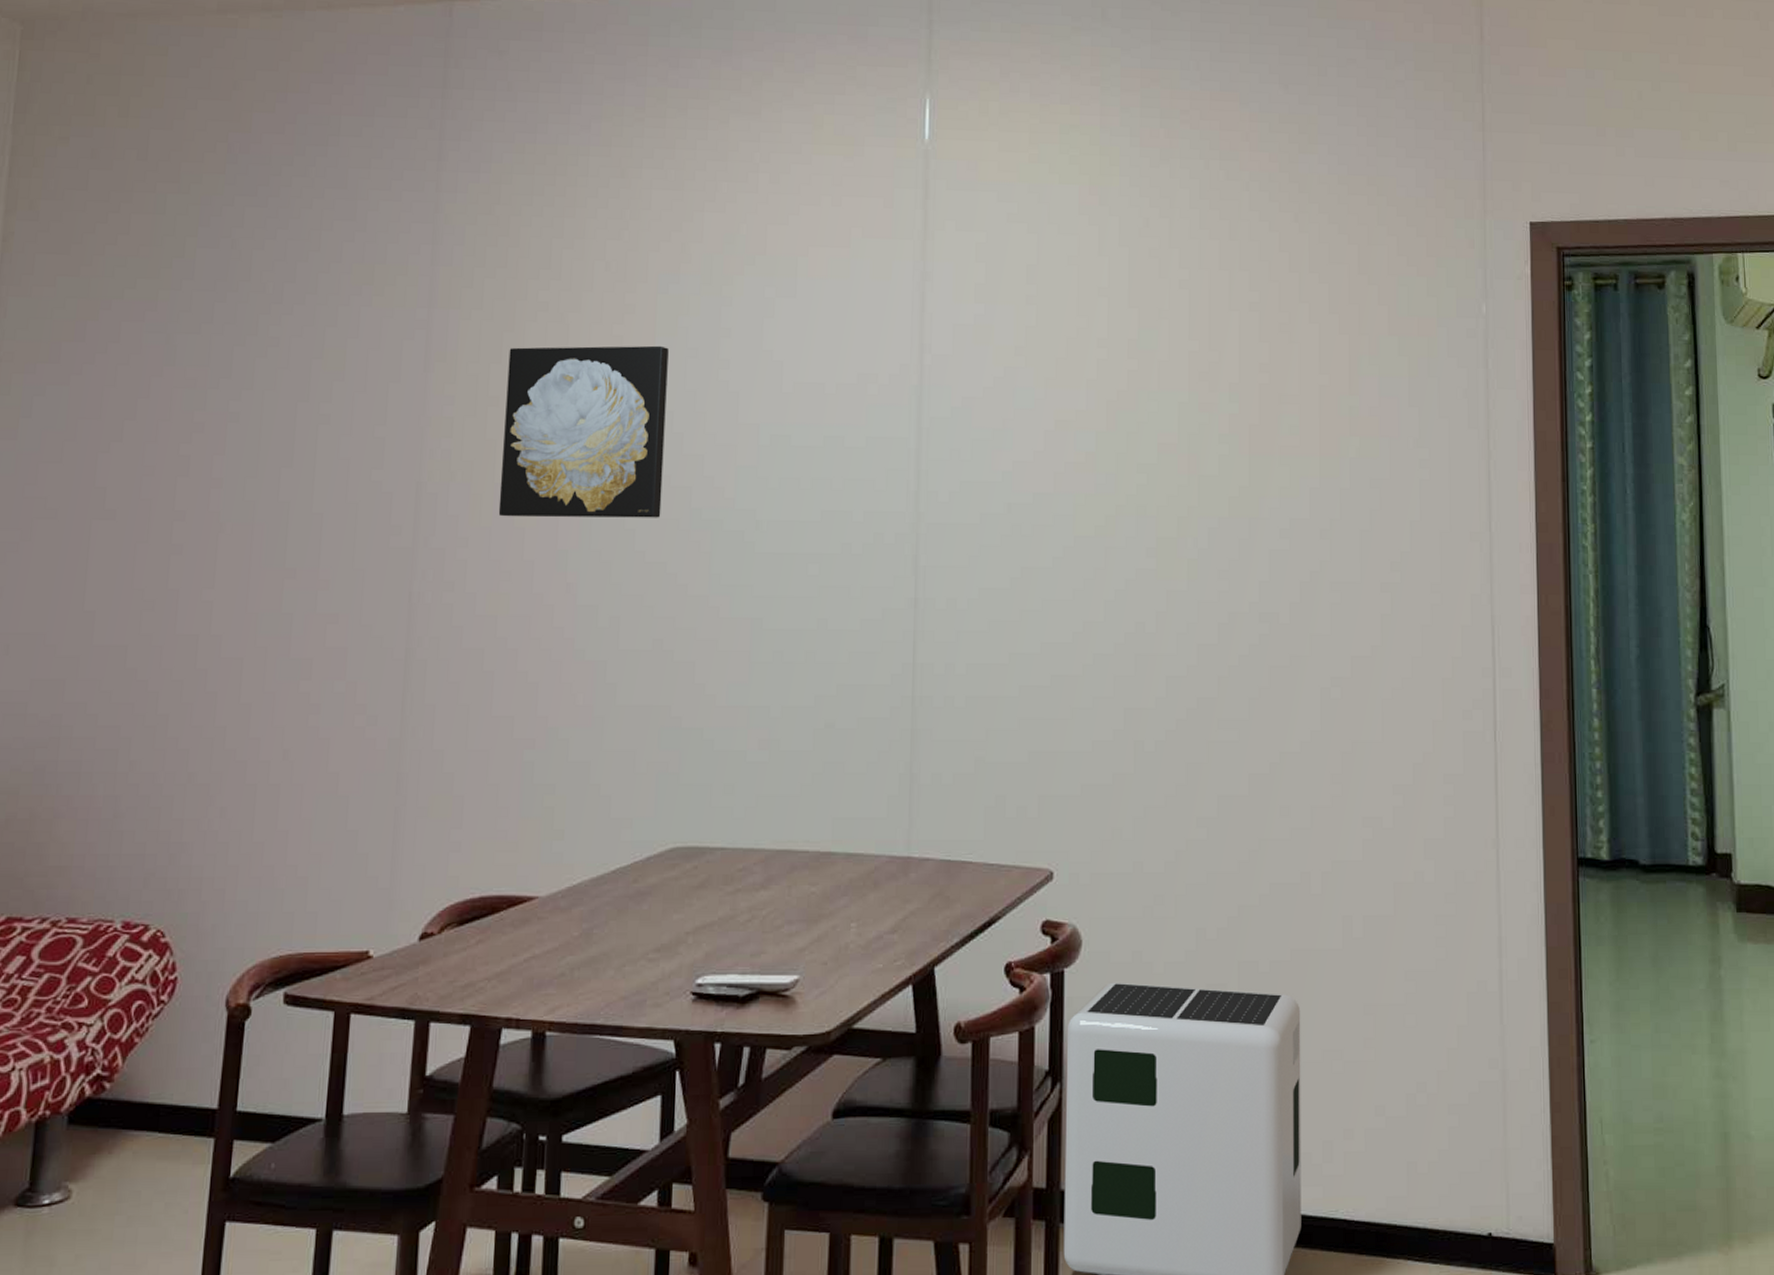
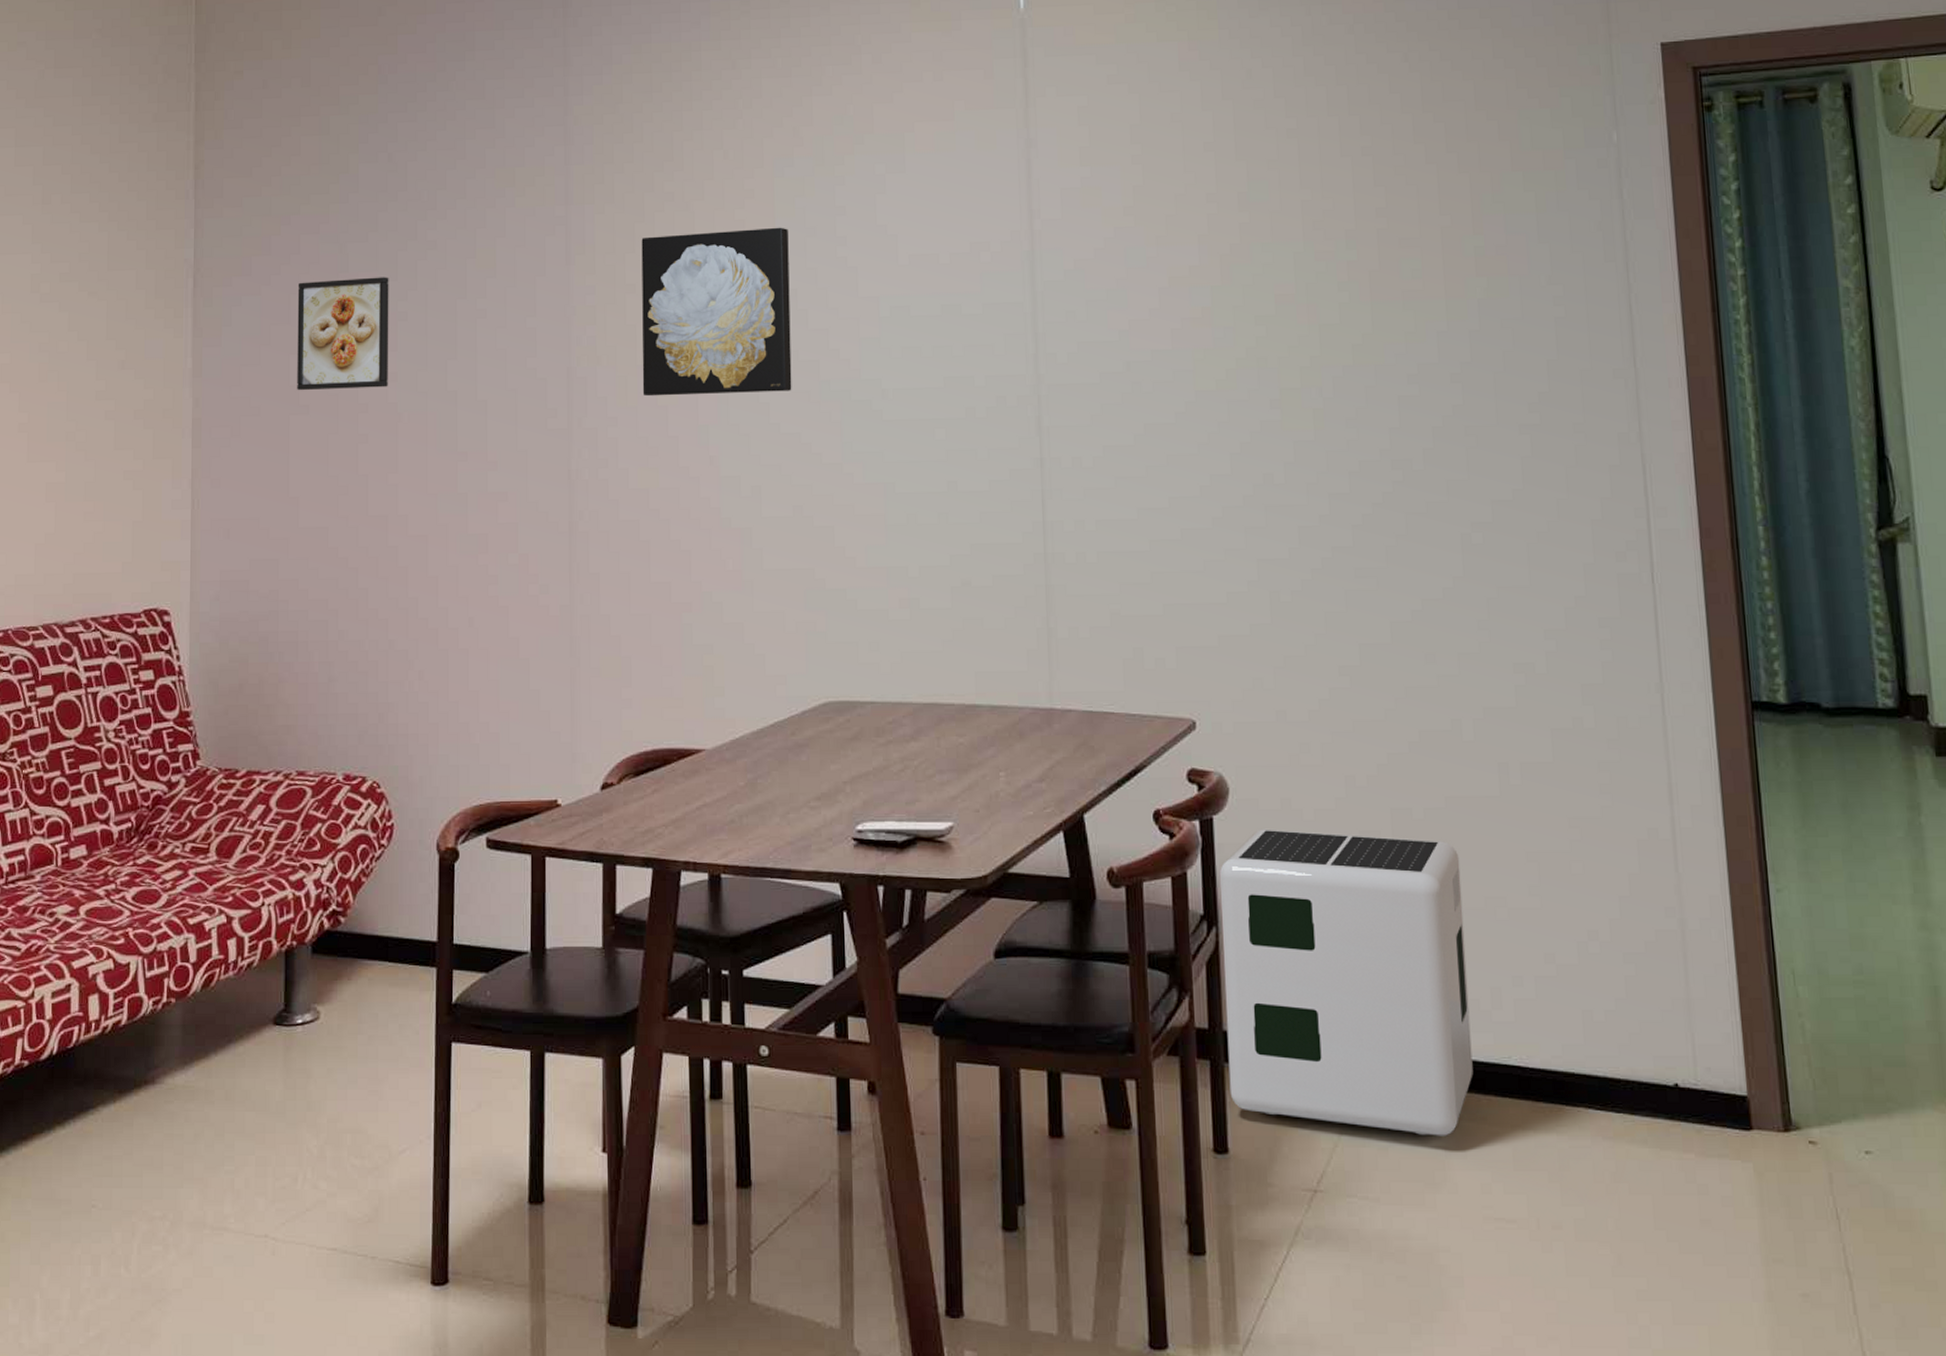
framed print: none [103,373,222,494] -> present [297,277,389,391]

